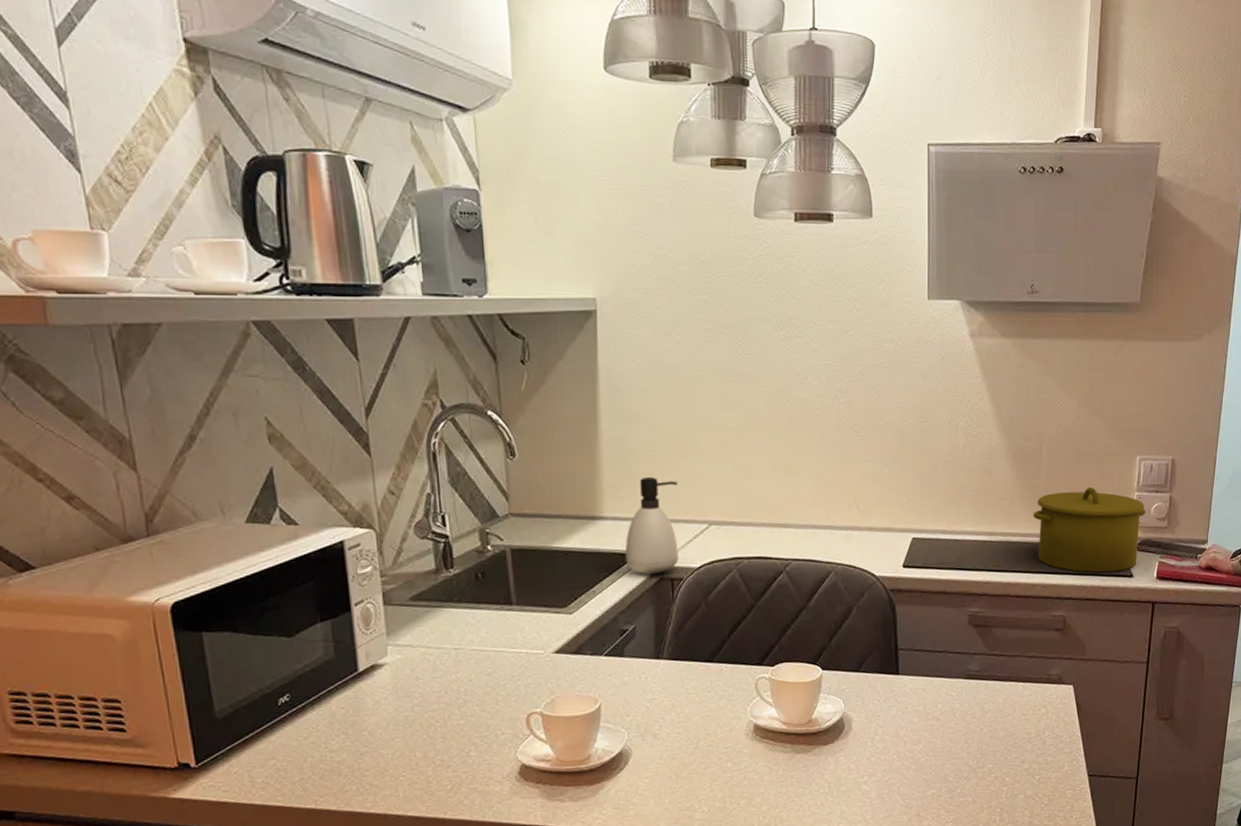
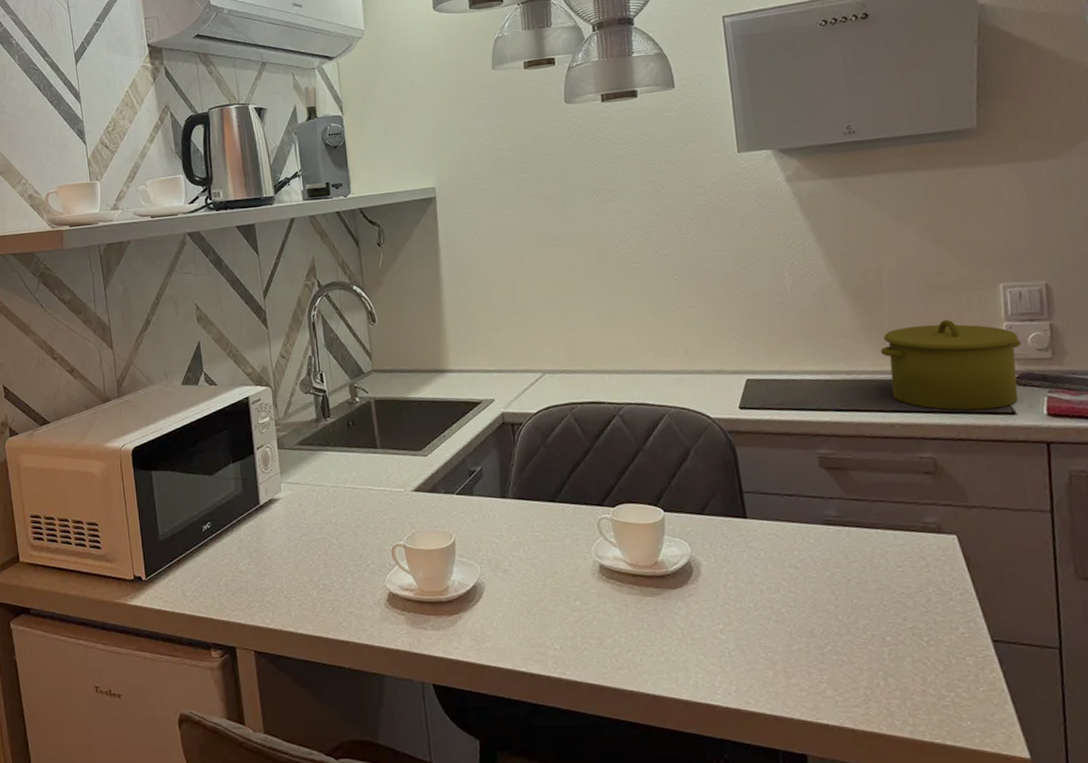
bottle: none [425,142,462,294] -> present [304,86,331,199]
soap dispenser: present [625,477,679,574] -> none [469,333,518,420]

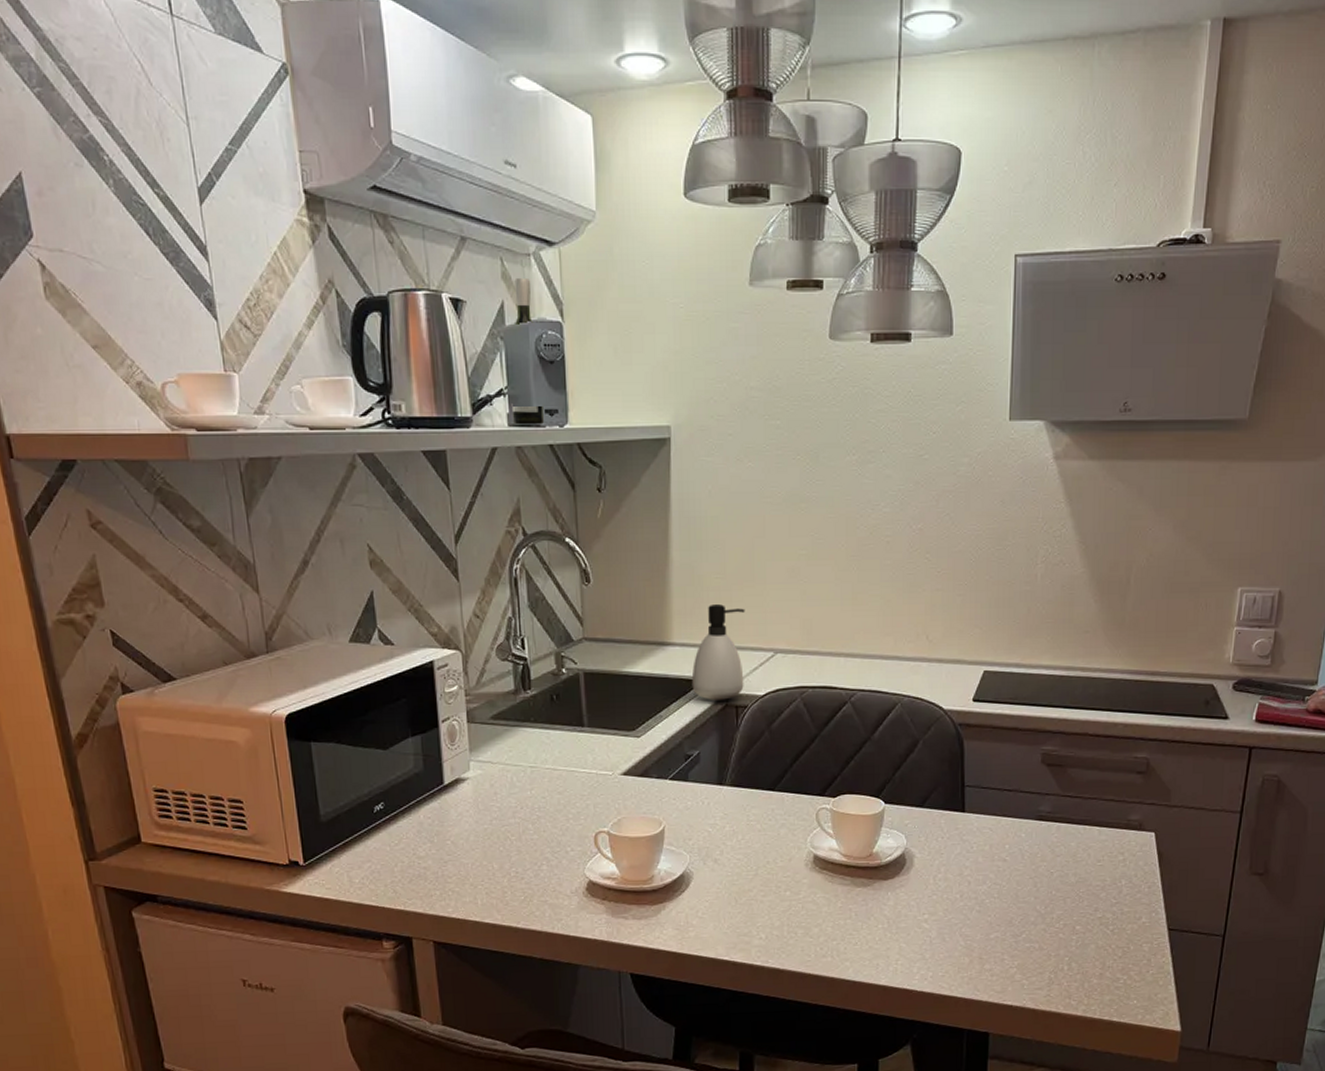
soap dispenser: none [469,333,518,420] -> present [691,604,745,700]
cooking pot: present [880,320,1021,411] -> none [1116,621,1246,713]

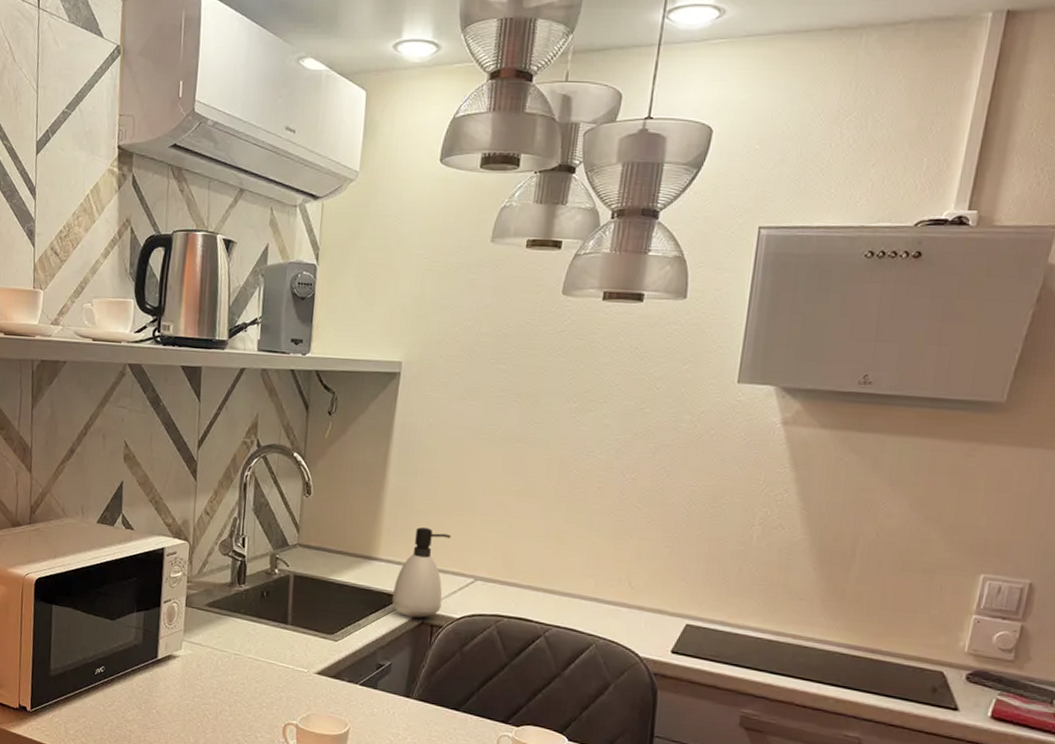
bottle: present [511,277,545,425] -> none [261,224,294,352]

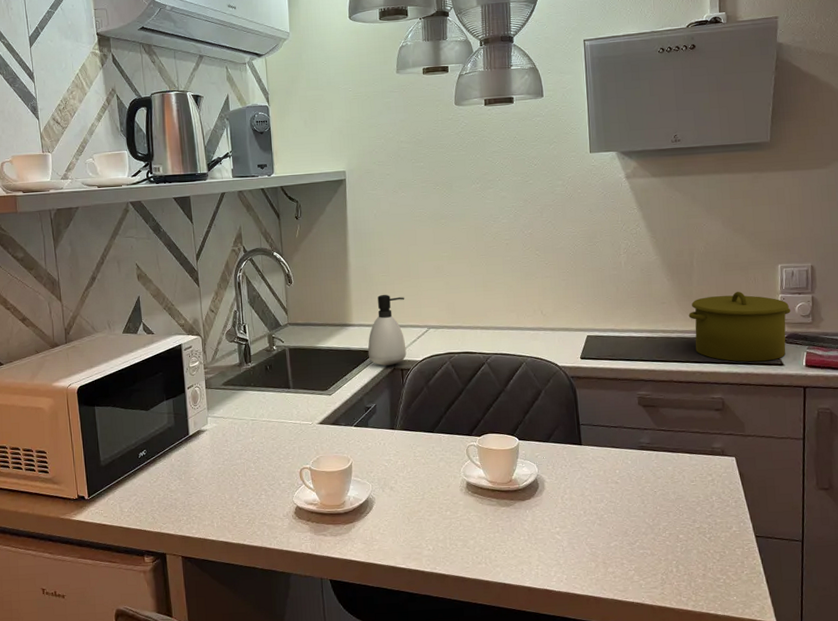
cooking pot: none [834,600,985,702] -> present [688,292,790,362]

